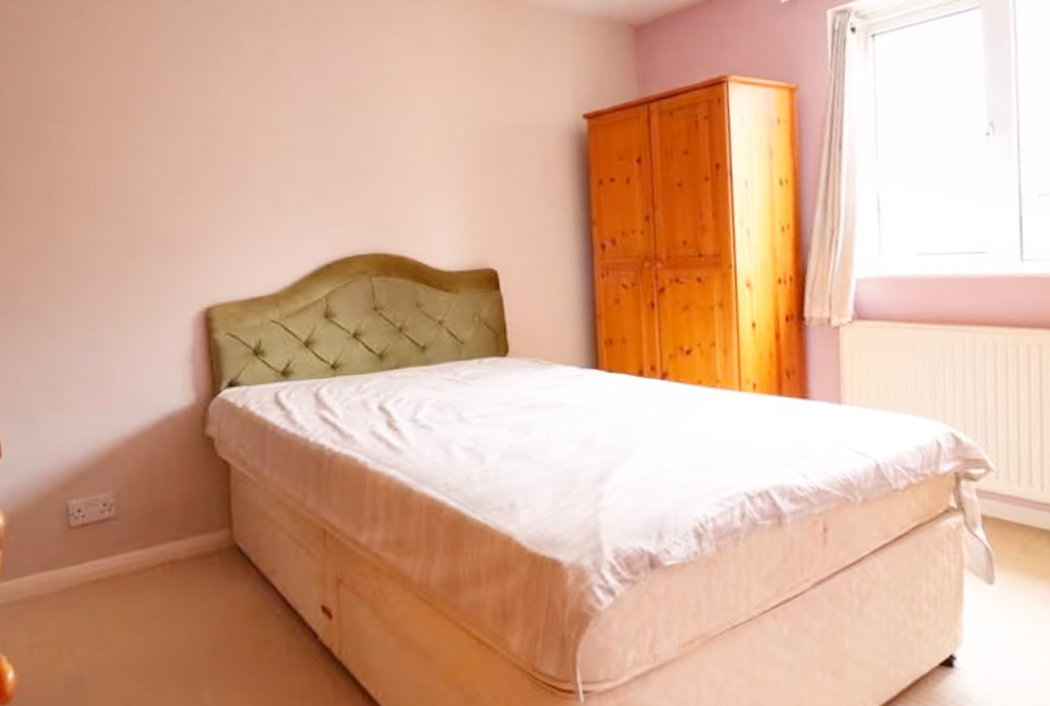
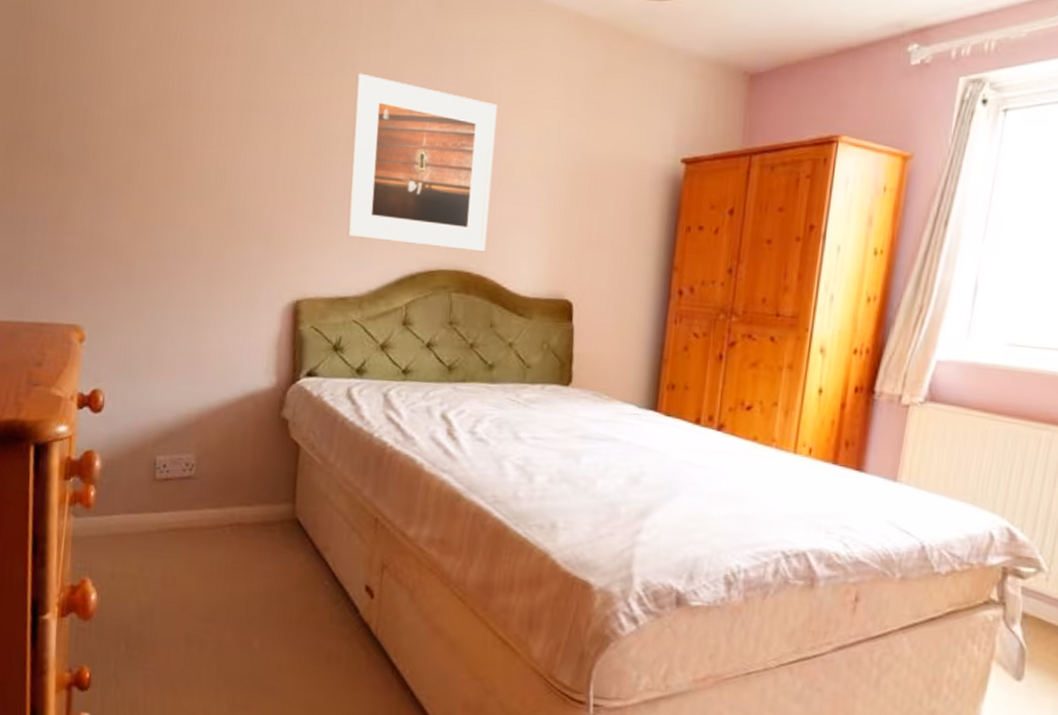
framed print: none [243,65,400,234] -> present [347,73,498,252]

